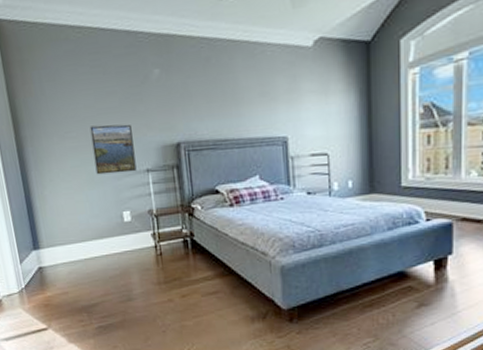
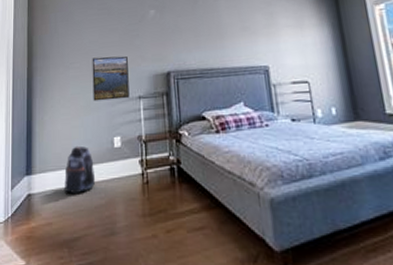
backpack: none [74,220,108,267] -> present [63,145,96,195]

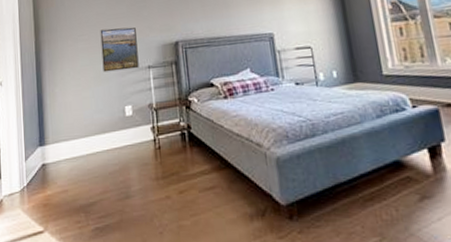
backpack: present [63,145,96,195] -> none [77,115,109,162]

